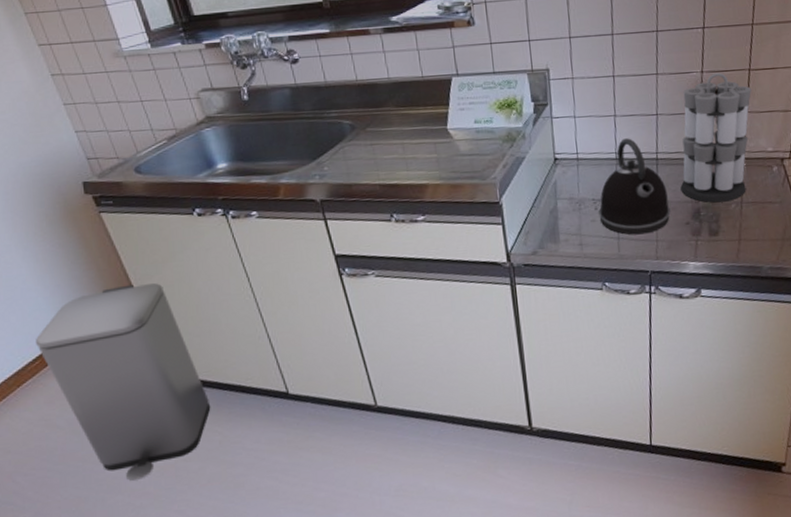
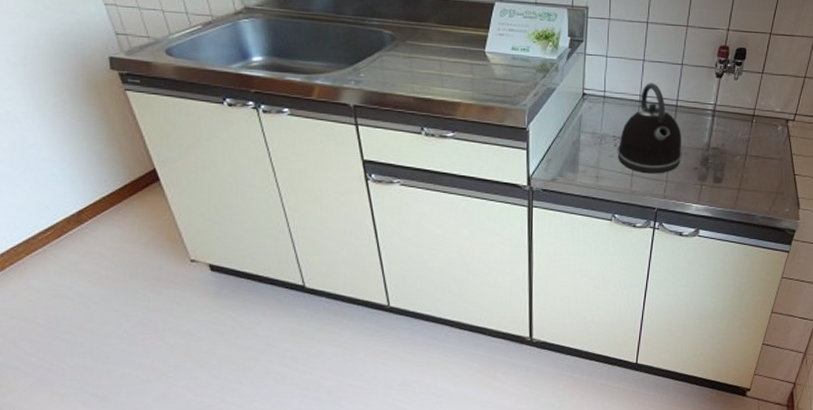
pedal bin: present [36,283,211,481] -> none [49,166,226,355]
spice rack: present [680,72,752,203] -> none [694,32,769,153]

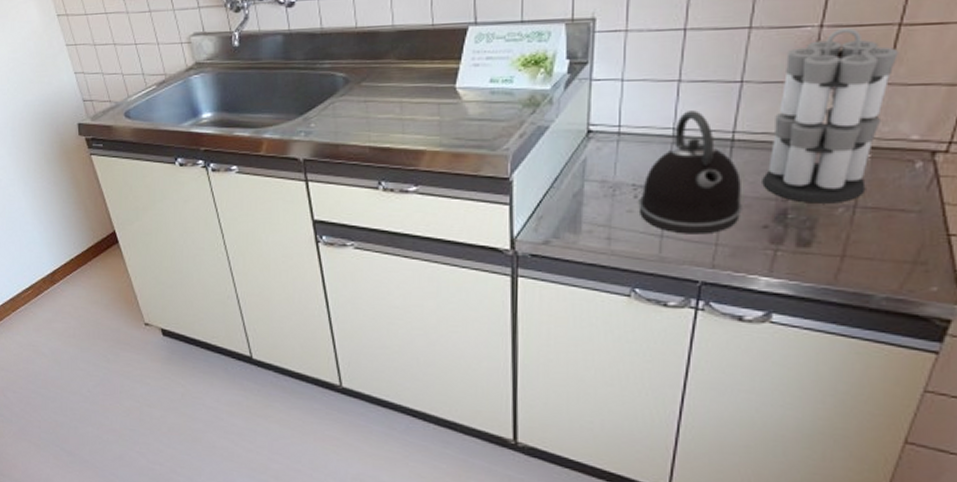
spice rack: none [694,32,769,153] -> present [762,27,898,204]

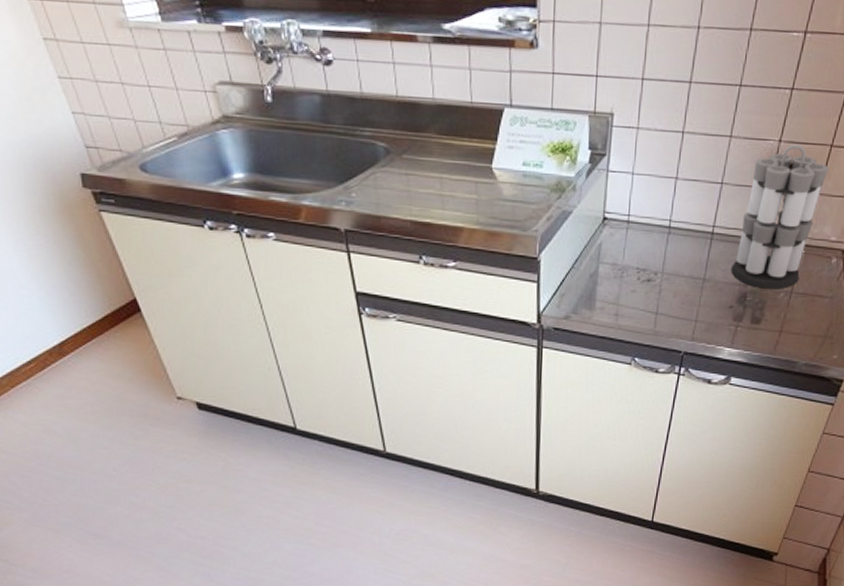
kettle: present [638,110,742,235] -> none [640,205,717,313]

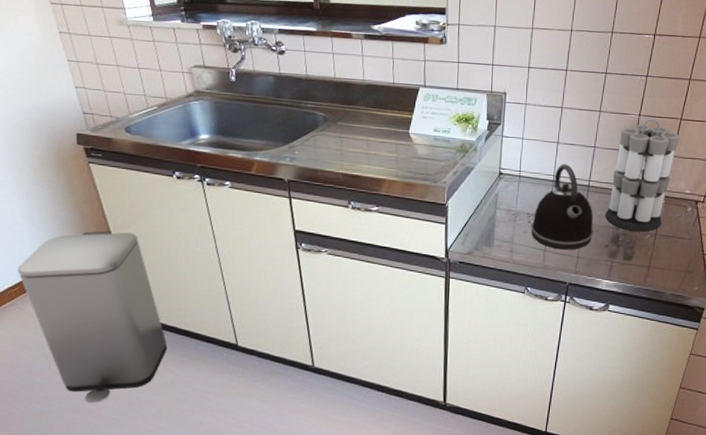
pedal bin: none [30,295,215,494] -> present [18,231,168,403]
kettle: none [640,205,717,313] -> present [531,164,594,250]

